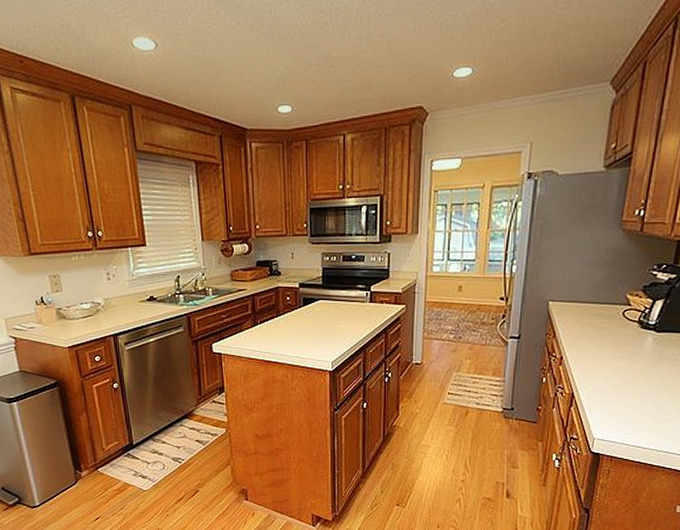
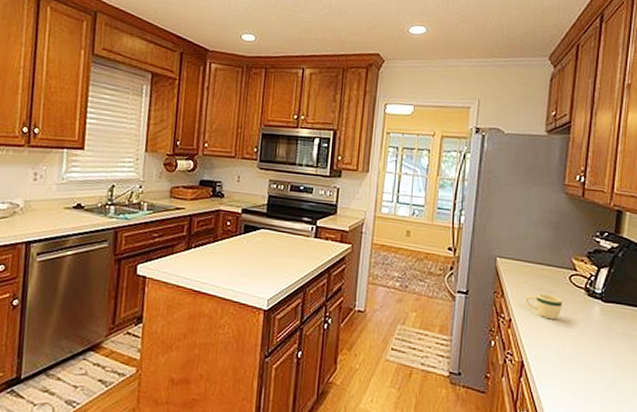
mug: none [577,330,615,354] -> present [525,293,563,320]

